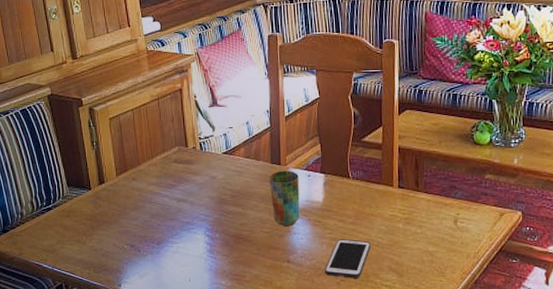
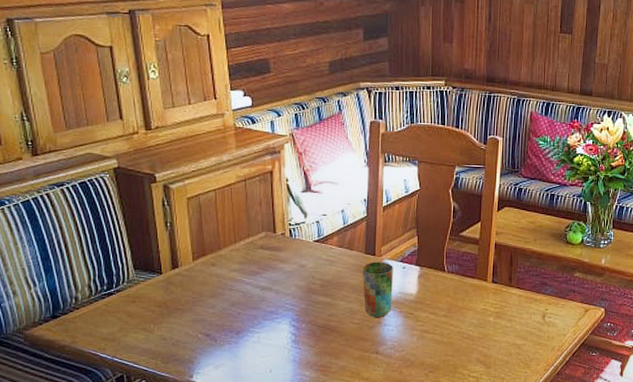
cell phone: present [325,239,371,278] -> none [414,331,461,370]

